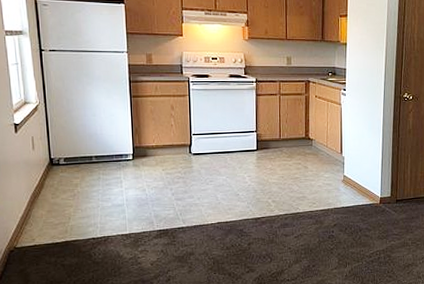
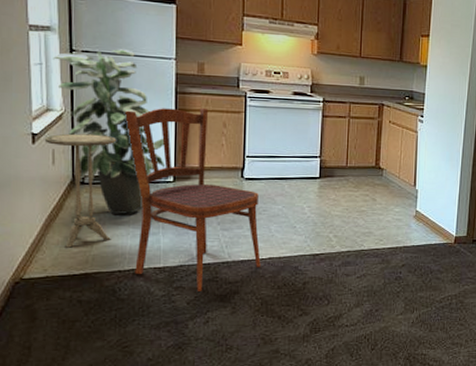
side table: none [24,122,85,221] -> present [44,133,116,249]
indoor plant: none [26,46,125,191] -> present [53,49,166,215]
dining chair: none [88,94,211,254] -> present [125,108,261,291]

